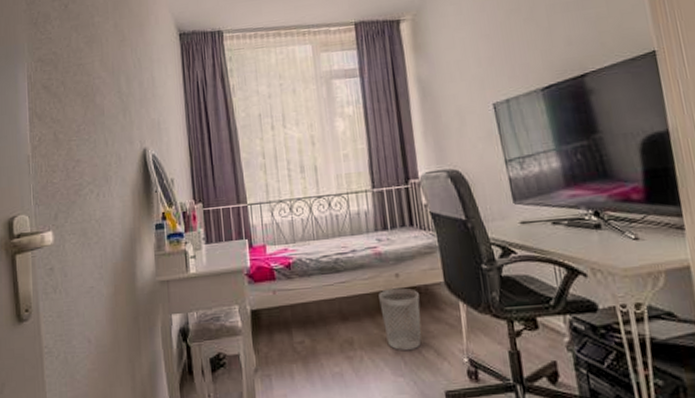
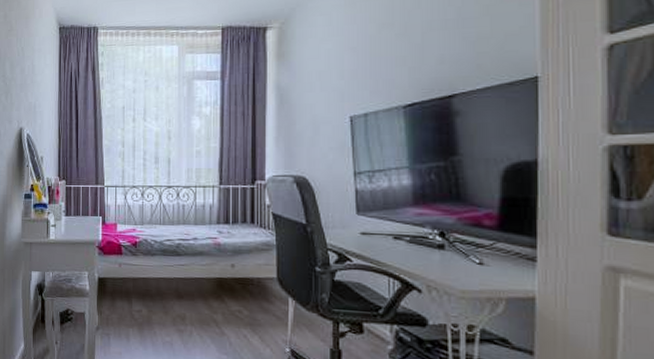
wastebasket: present [378,287,422,350] -> none [213,276,251,333]

